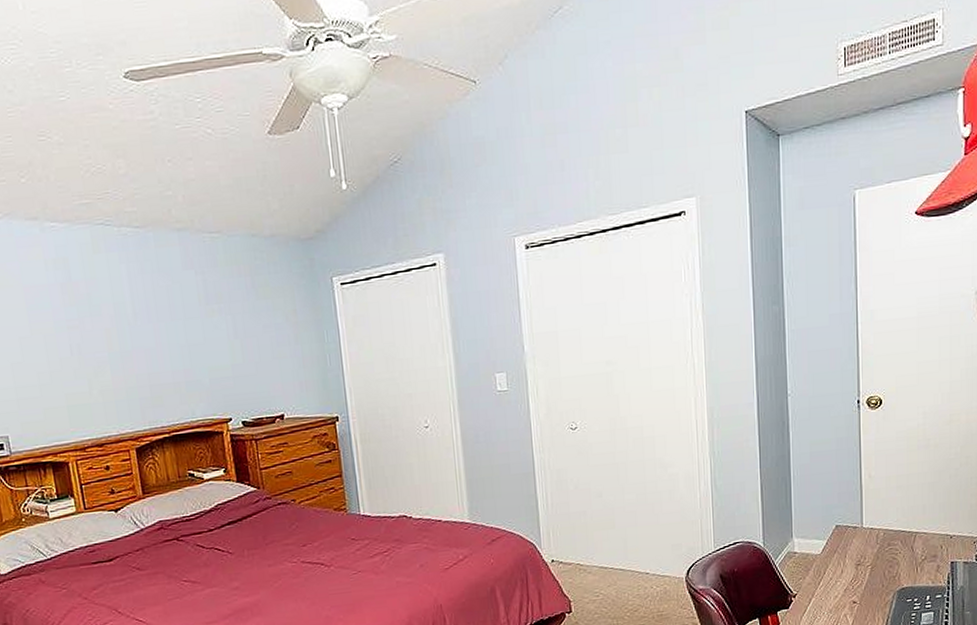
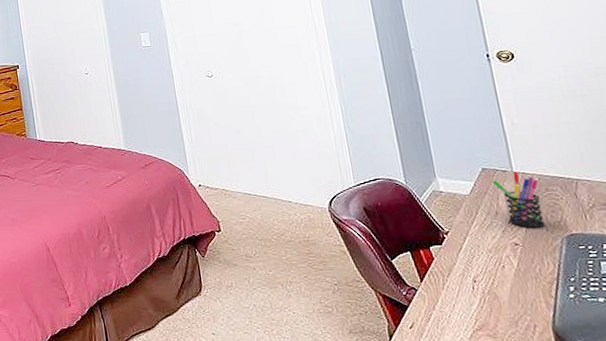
pen holder: none [842,527,883,585] -> present [491,171,546,228]

